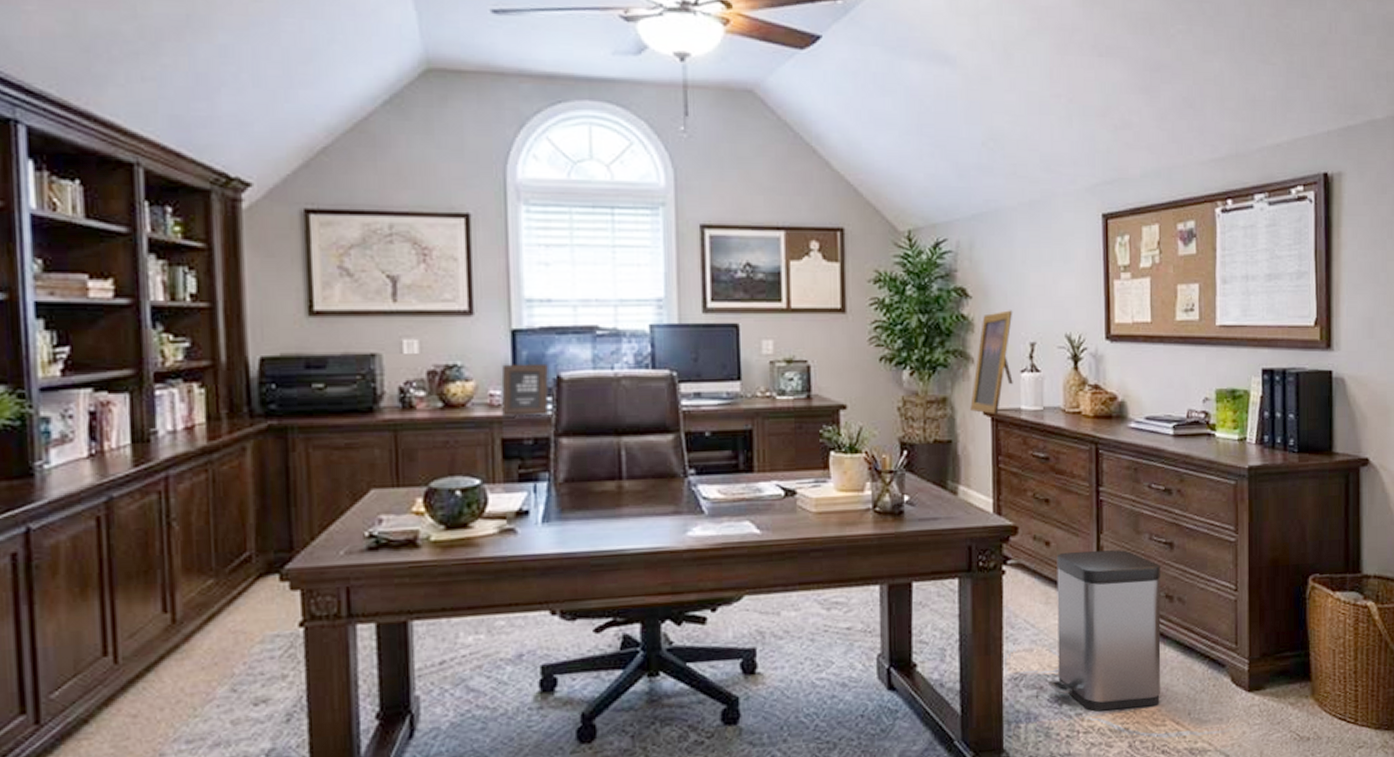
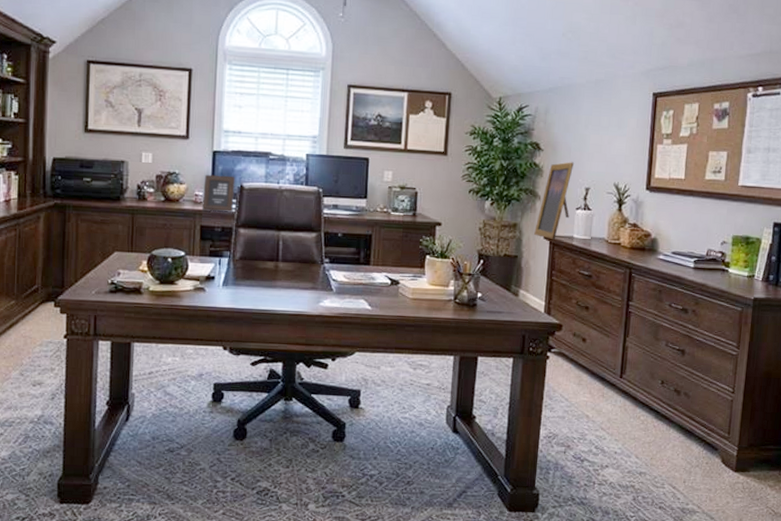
pedal bin: present [1047,550,1161,712] -> none [574,348,672,472]

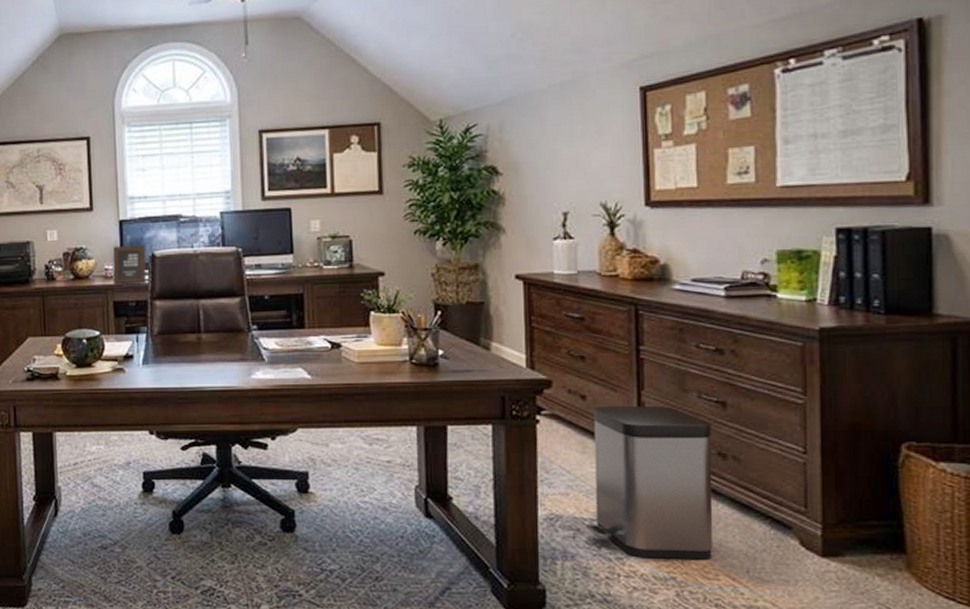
picture frame: present [534,162,575,239] -> none [502,183,545,278]
pedal bin: none [574,348,672,472] -> present [585,406,713,560]

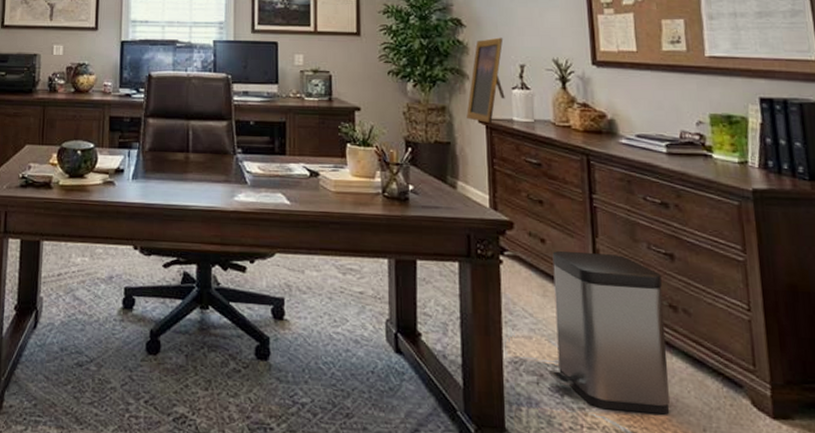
picture frame: present [113,245,146,286] -> none [111,64,143,102]
picture frame: none [502,183,545,278] -> present [466,37,505,123]

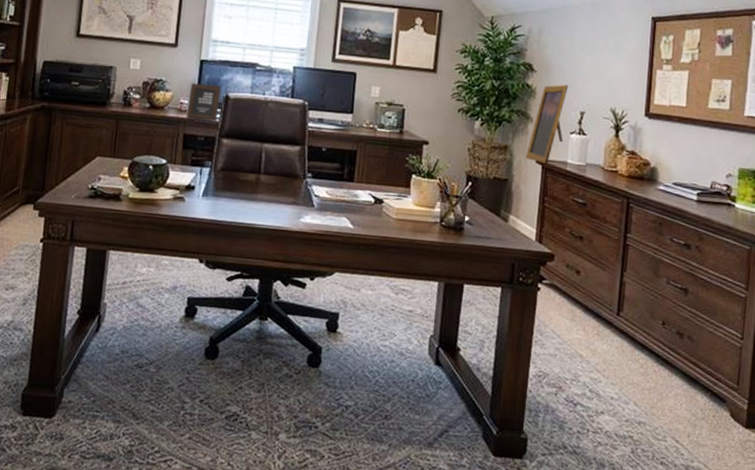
picture frame: none [111,64,143,102] -> present [187,83,221,122]
pedal bin: present [548,251,670,415] -> none [566,282,674,423]

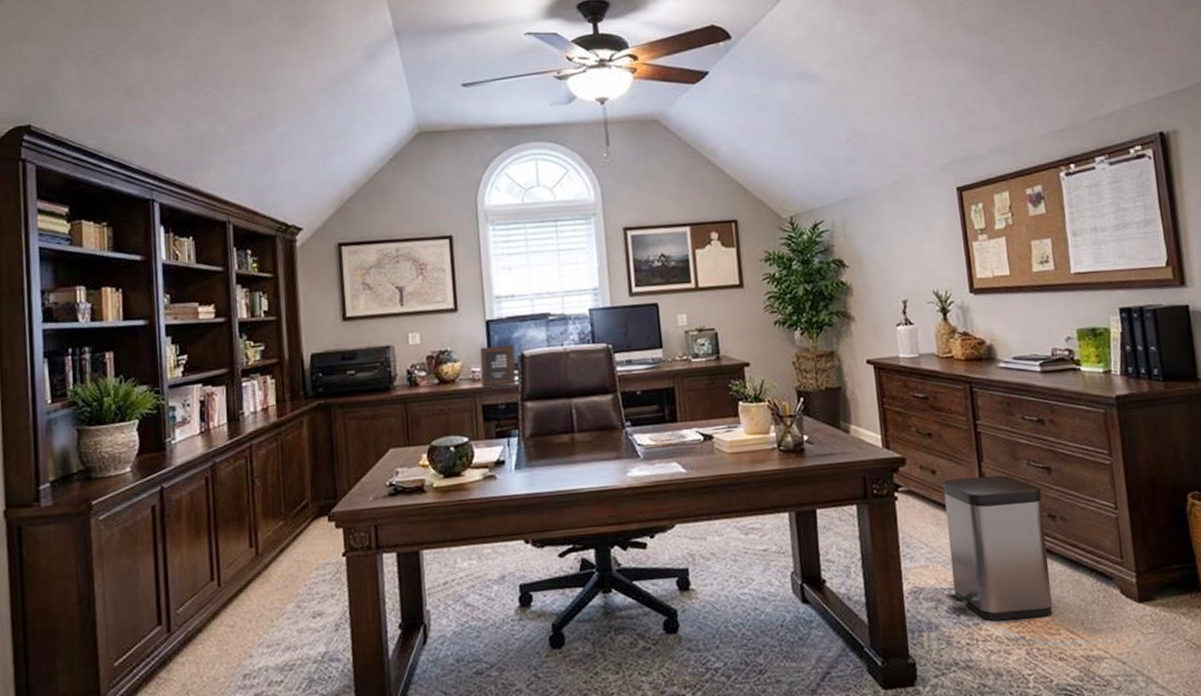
picture frame: present [525,84,569,164] -> none [854,274,891,363]
pedal bin: none [566,282,674,423] -> present [943,475,1053,622]

